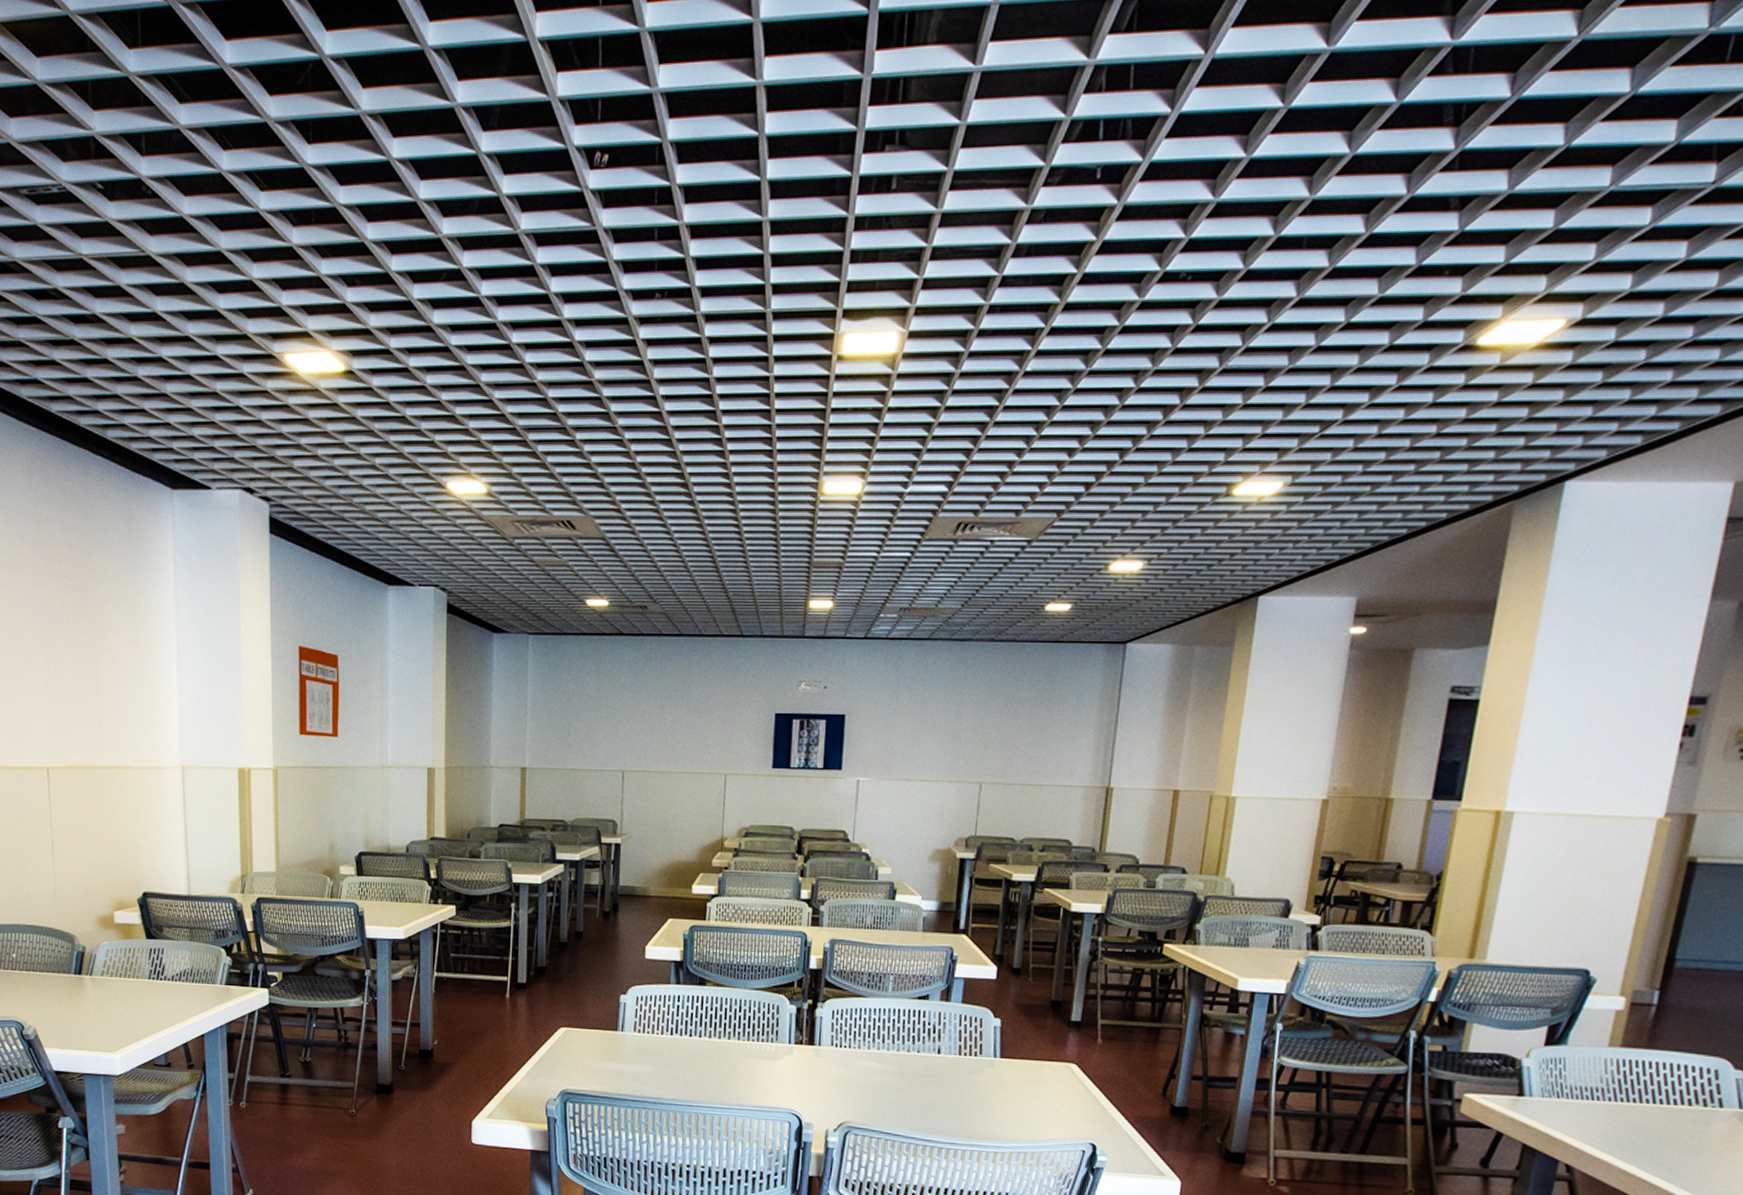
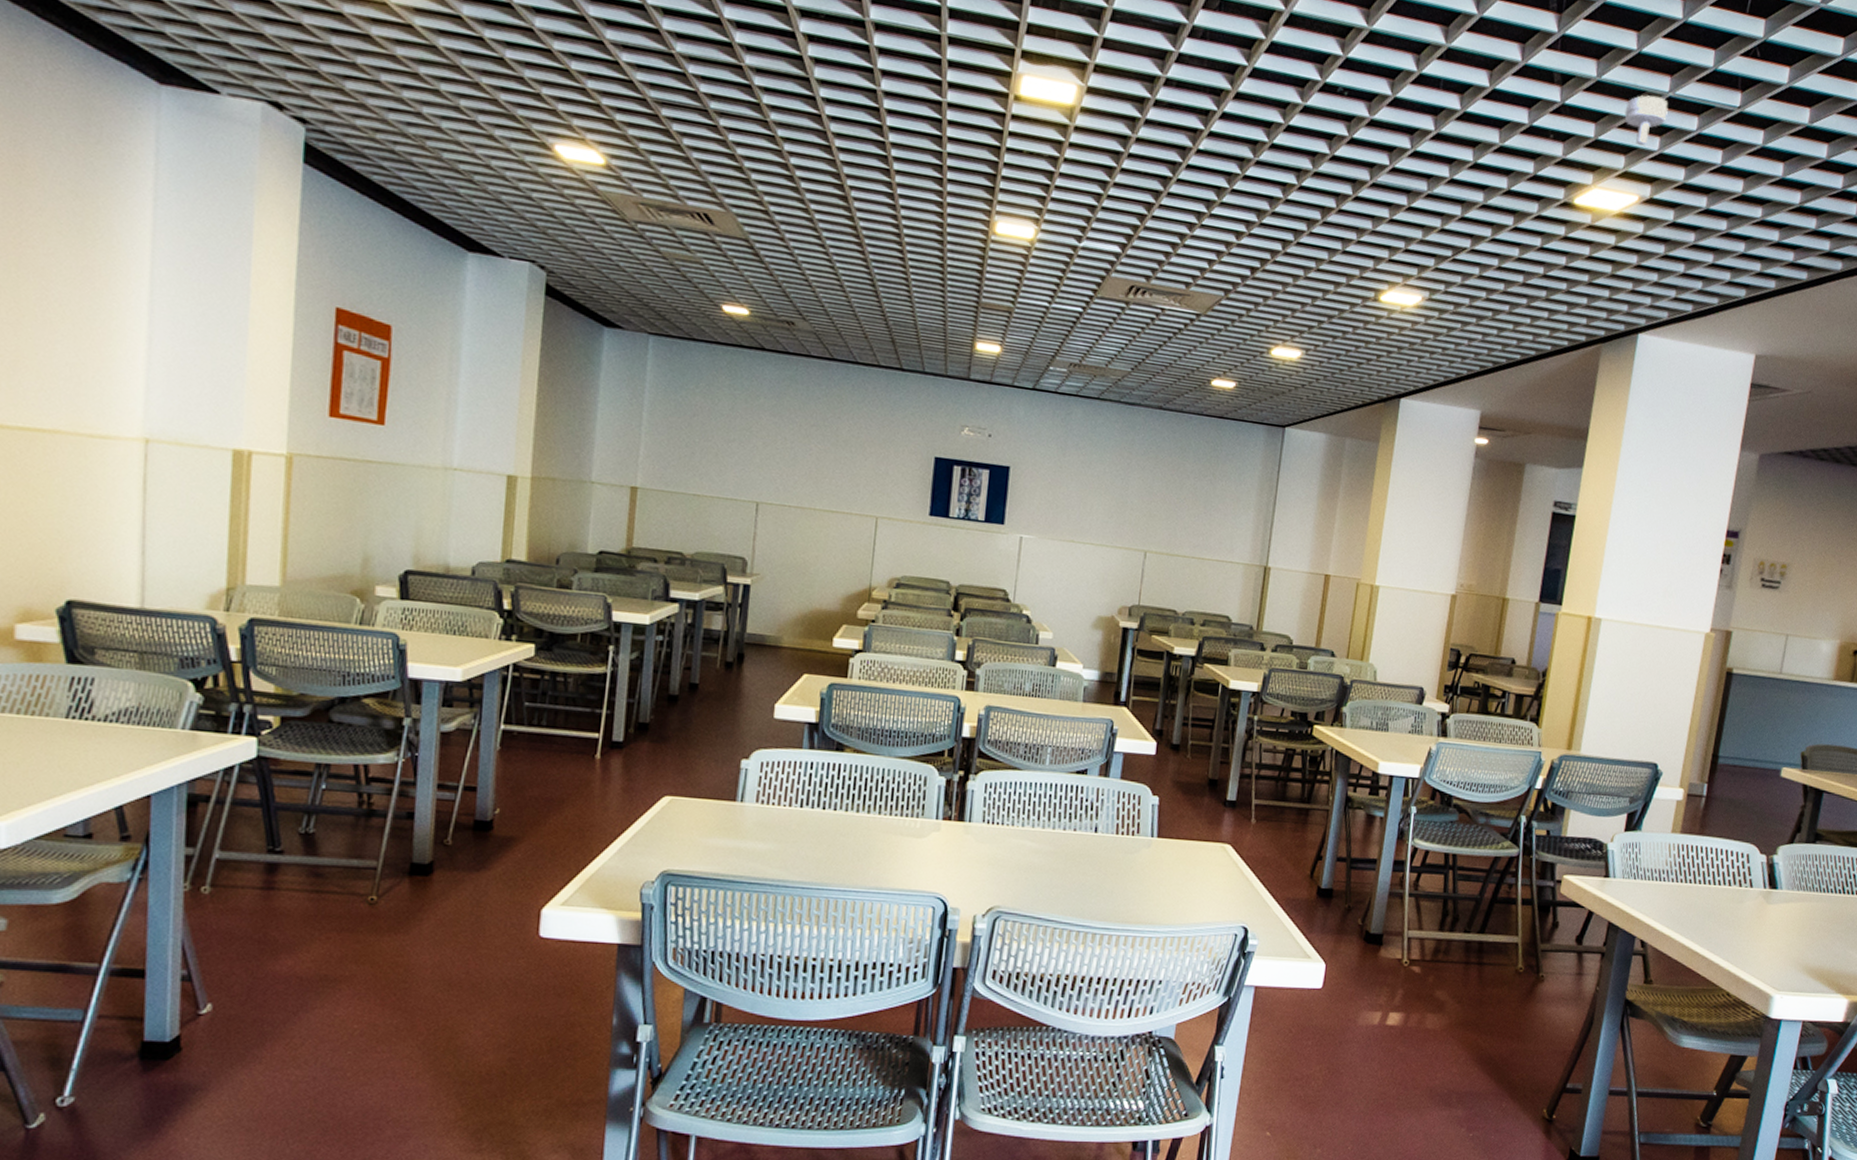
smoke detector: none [1546,194,1609,258] -> present [1624,95,1668,146]

